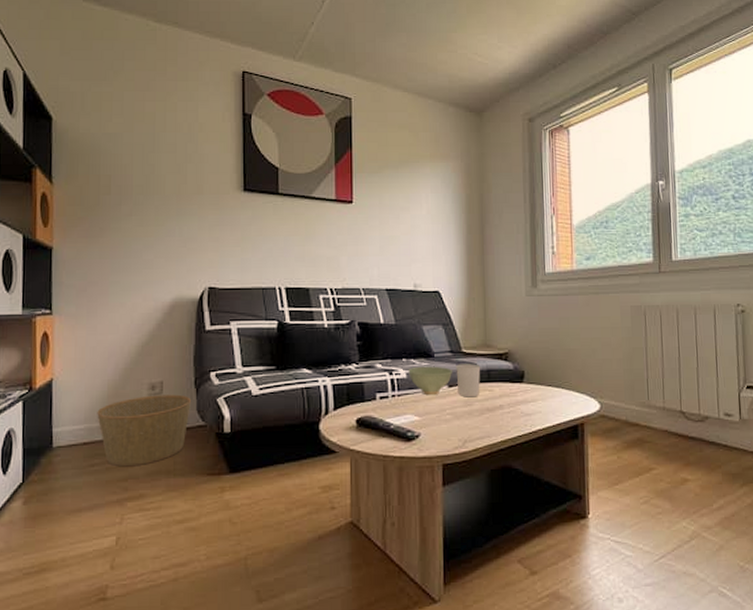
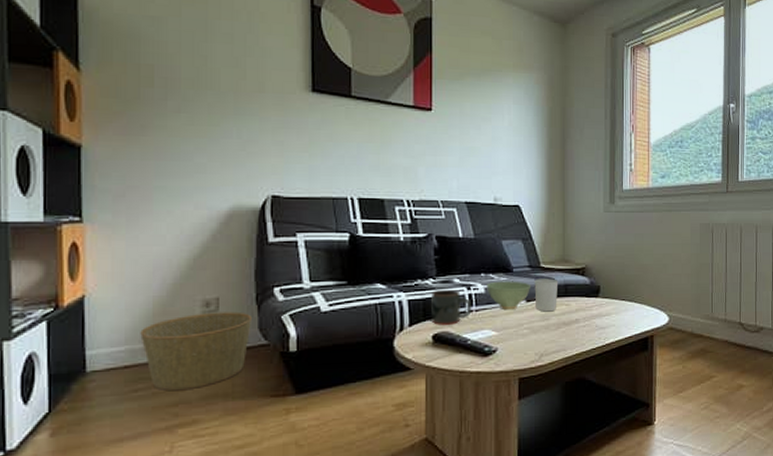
mug: none [355,374,394,409] -> present [431,289,472,325]

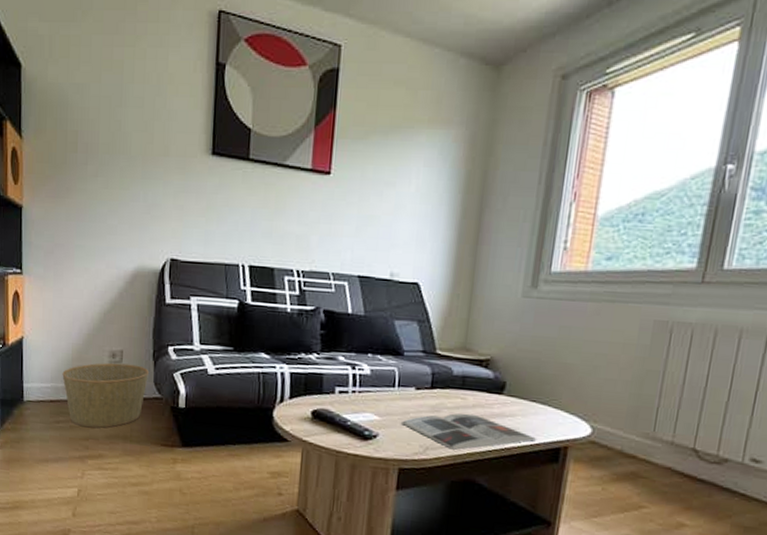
mug: present [431,289,472,325] -> none [312,365,355,403]
bowl: present [486,281,532,309] -> none [373,363,424,395]
magazine: none [517,317,630,353] -> present [402,413,537,450]
candle holder: present [534,279,559,312] -> none [425,366,456,404]

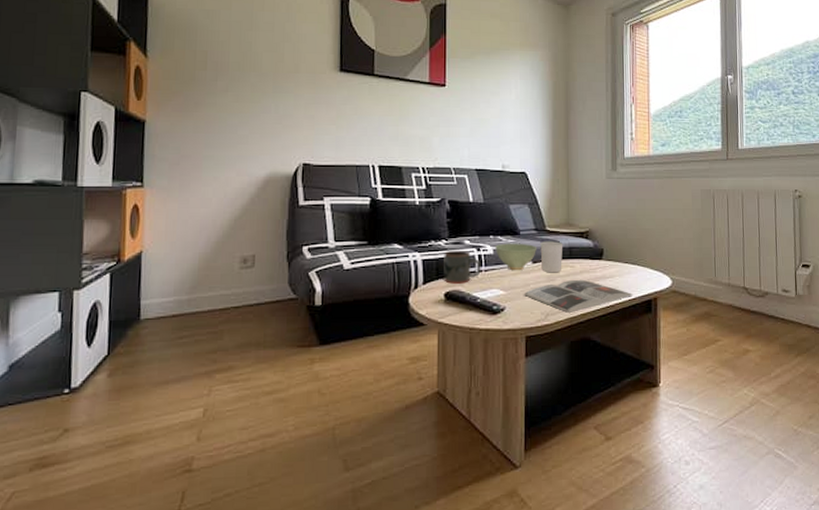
basket: present [62,363,149,428] -> none [187,268,283,339]
mug: none [312,365,355,403] -> present [444,250,481,284]
bowl: none [373,363,424,395] -> present [495,243,538,270]
candle holder: none [425,366,456,404] -> present [540,241,563,273]

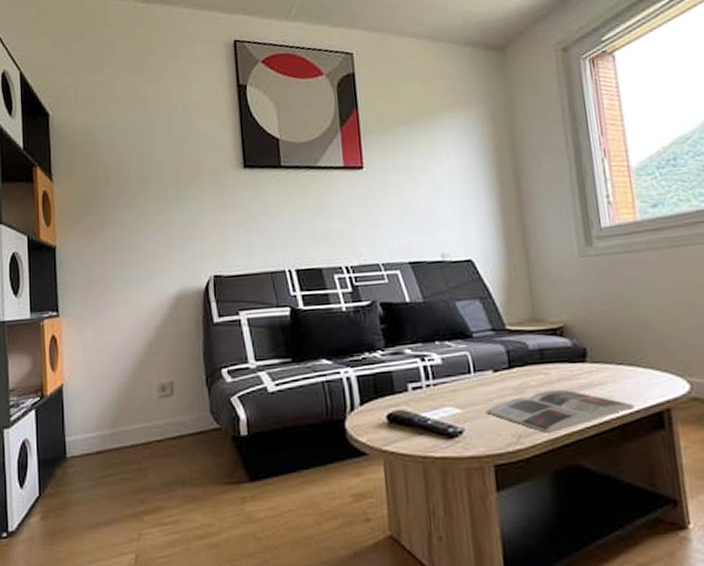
mug: present [444,250,481,284] -> none [381,361,429,403]
bowl: present [495,243,538,270] -> none [443,348,498,382]
candle holder: present [540,241,563,273] -> none [500,342,533,384]

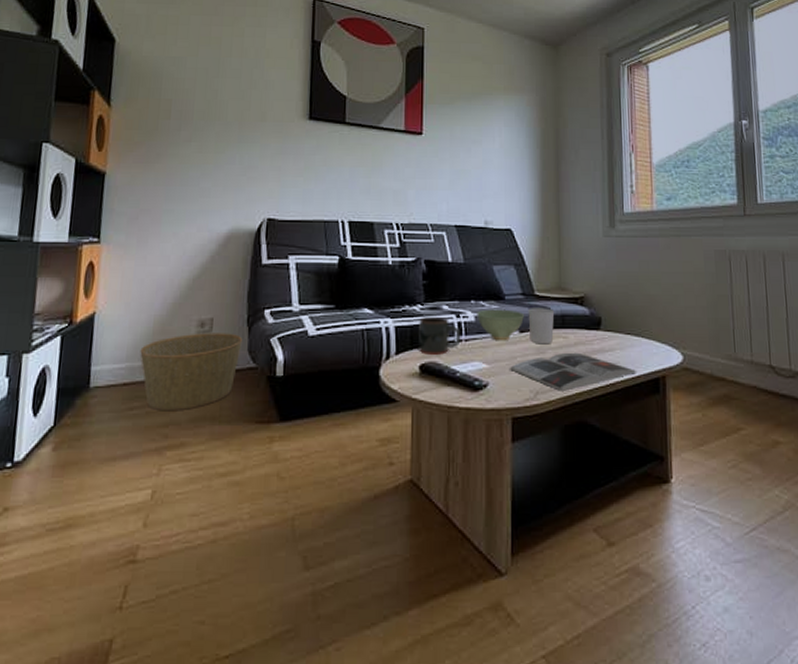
basket: none [108,395,203,477] -> present [140,333,242,411]
mug: none [381,361,429,403] -> present [419,316,461,355]
bowl: none [443,348,498,382] -> present [477,309,525,340]
candle holder: none [500,342,533,384] -> present [528,308,555,345]

